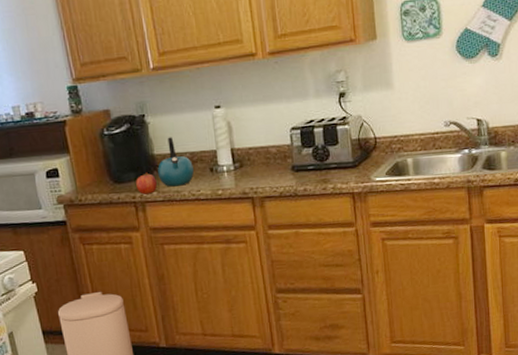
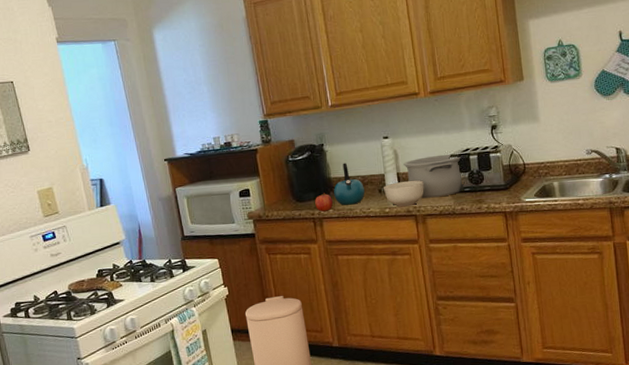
bowl: none [215,156,262,189] -> present [383,180,424,207]
cooking pot: none [238,126,308,178] -> present [403,154,465,199]

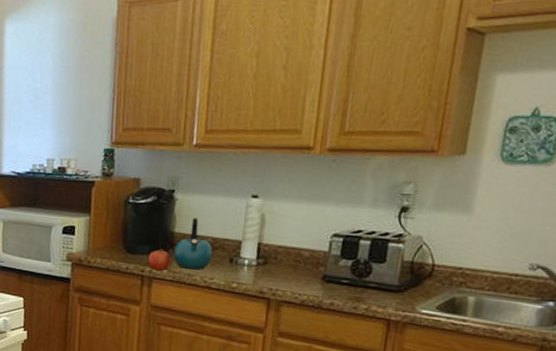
bowl: present [383,180,424,207] -> none [235,253,290,287]
cooking pot: present [403,154,465,199] -> none [269,230,350,284]

